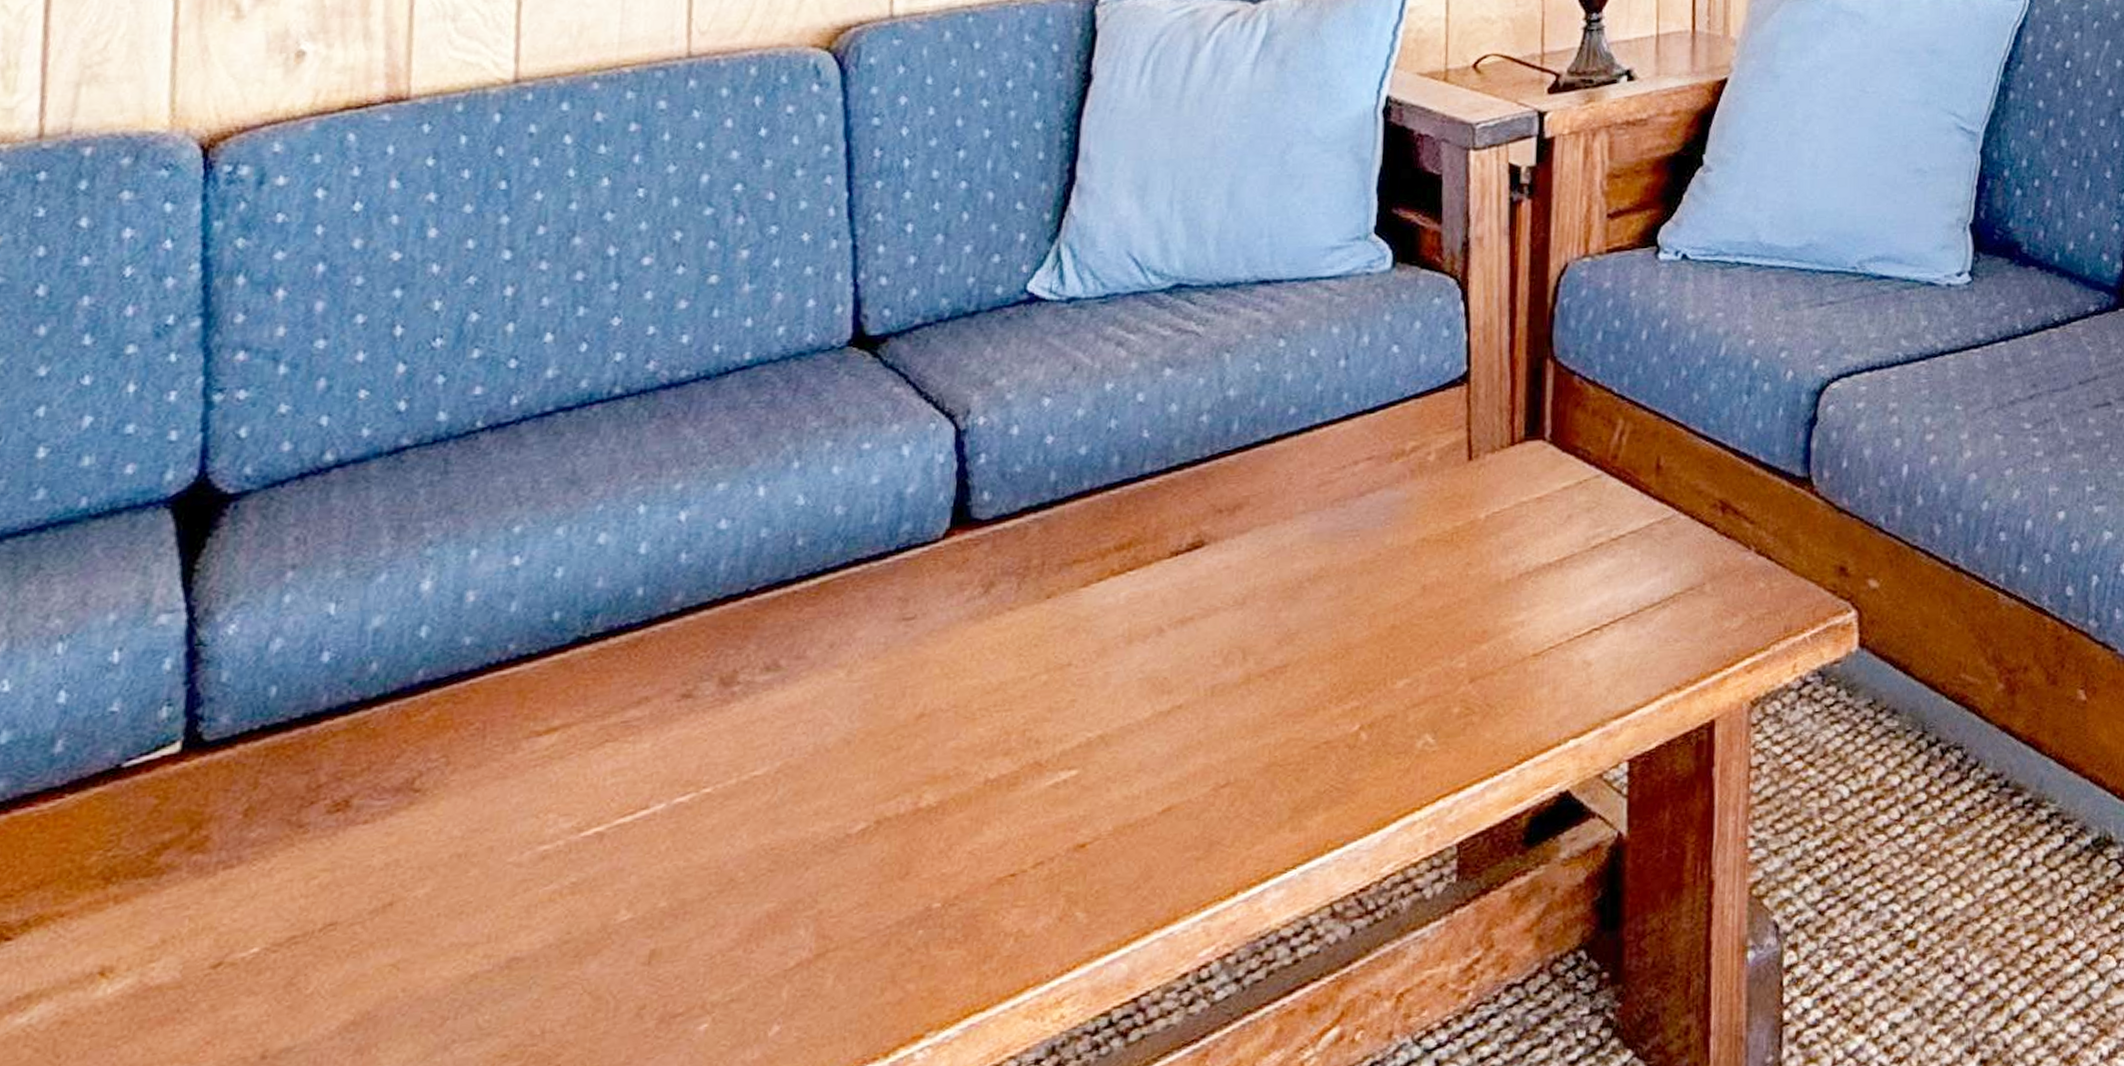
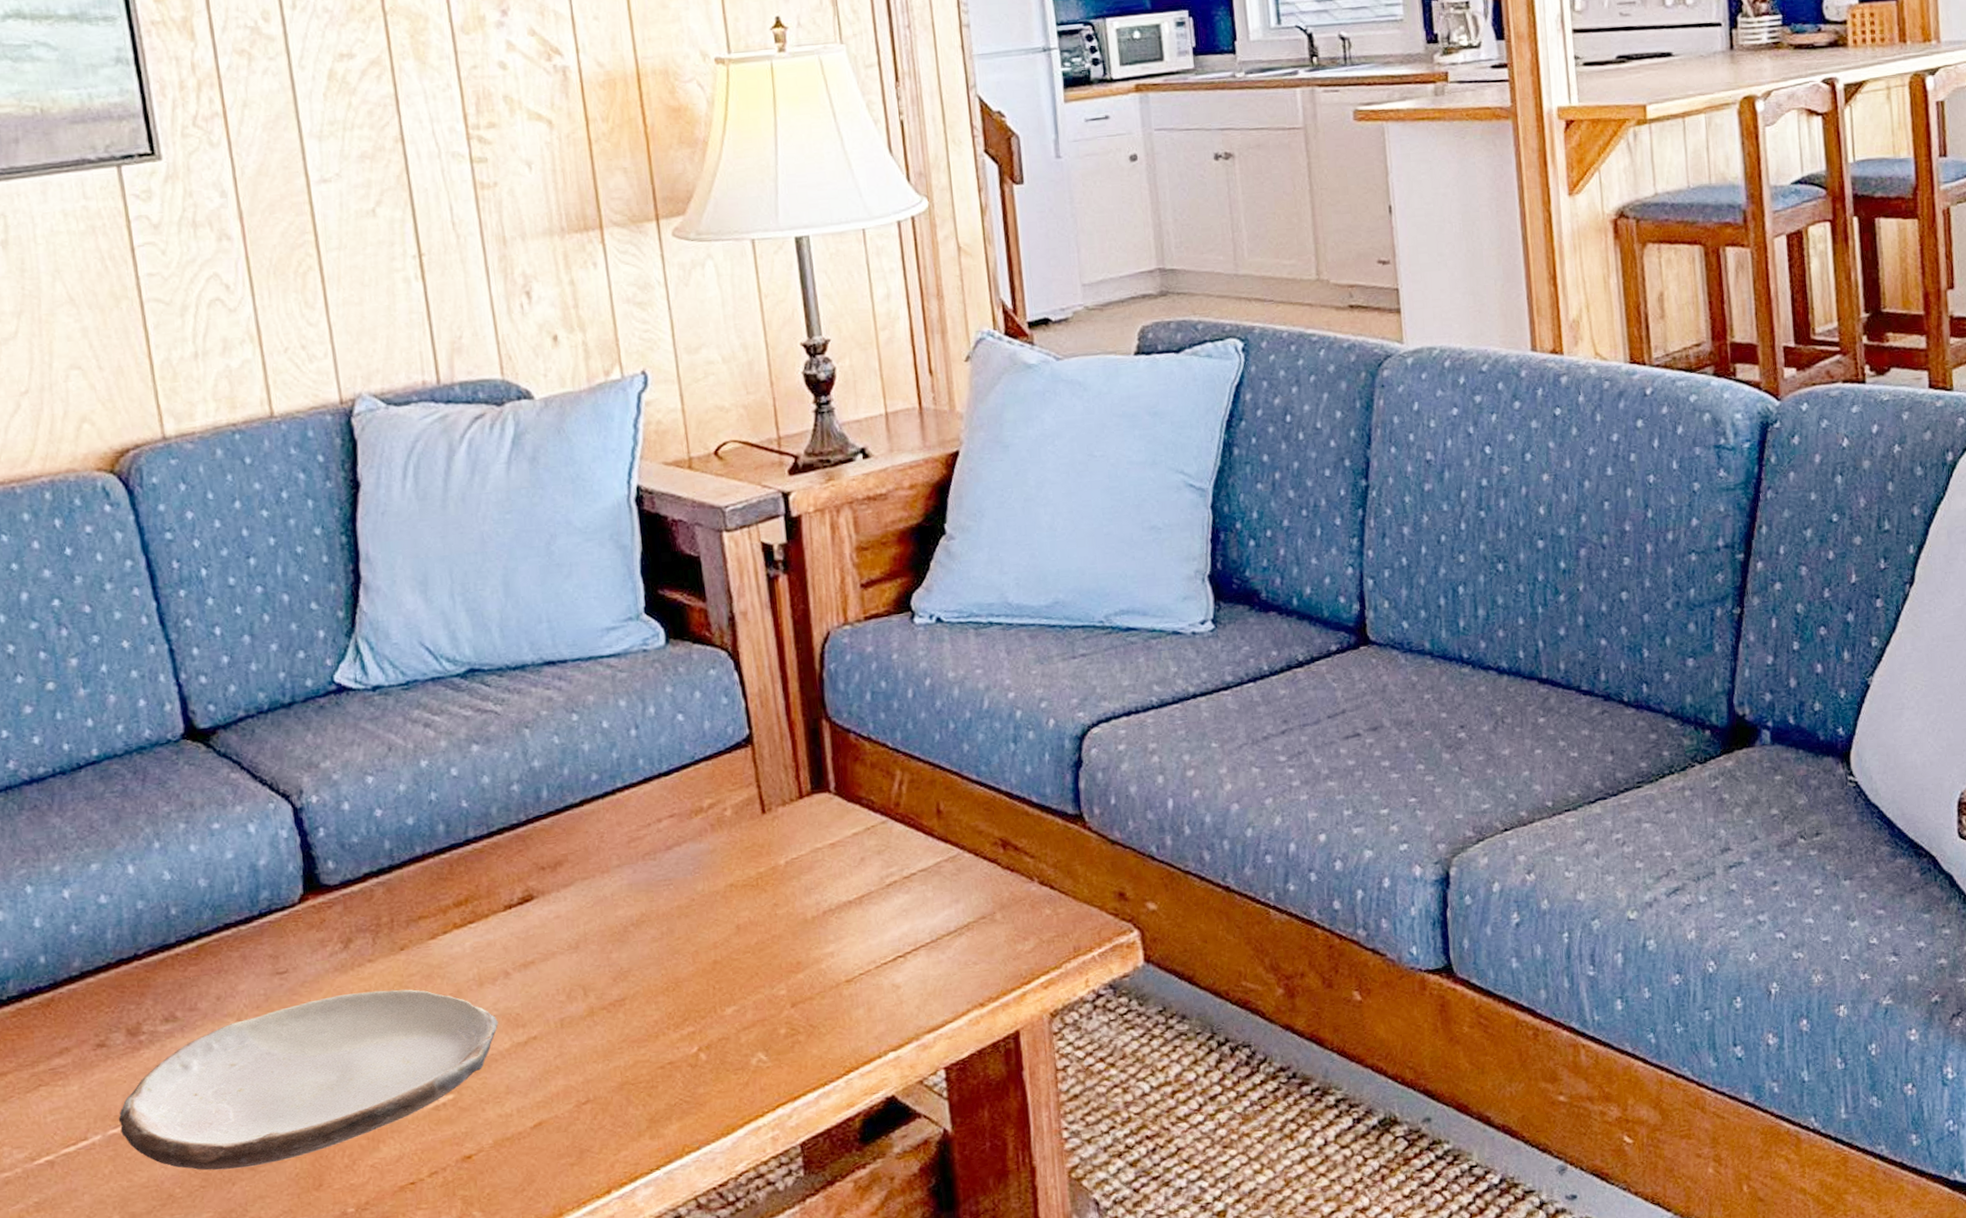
plate: none [688,643,1142,852] -> present [118,989,499,1171]

